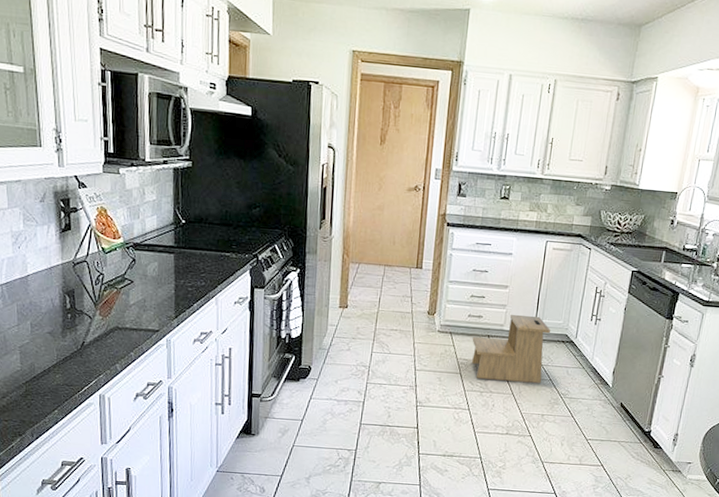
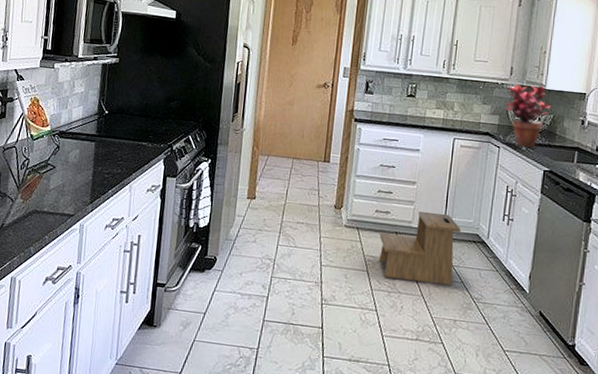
potted plant: none [598,183,643,250] -> present [505,84,551,149]

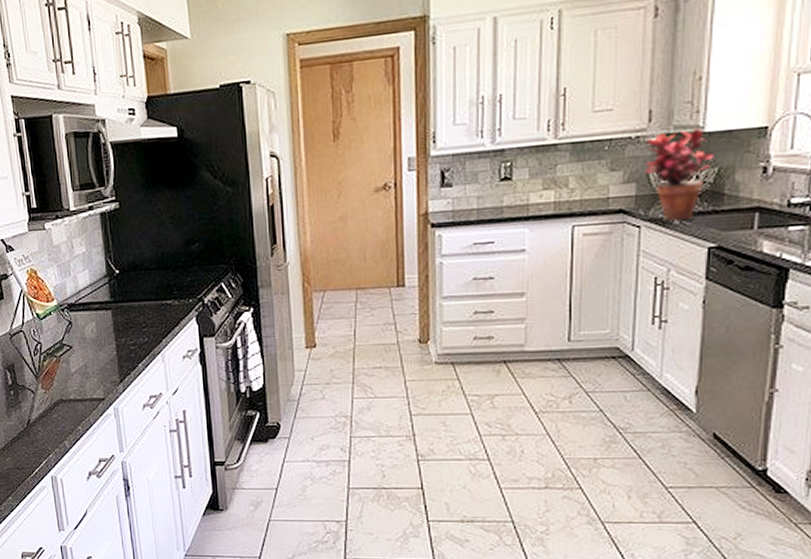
step stool: present [378,211,460,285] -> none [482,327,592,418]

